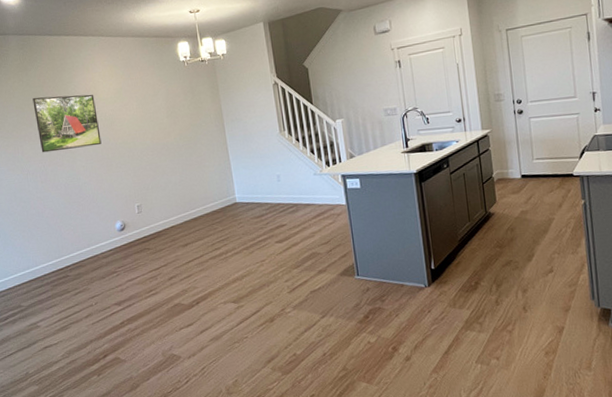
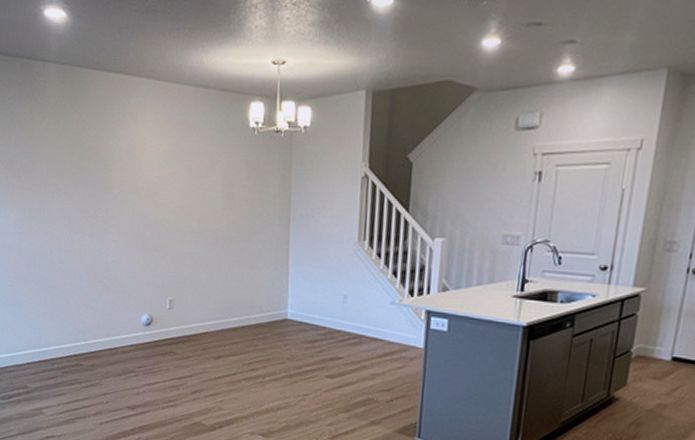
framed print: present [32,94,102,153] -> none [67,146,140,219]

